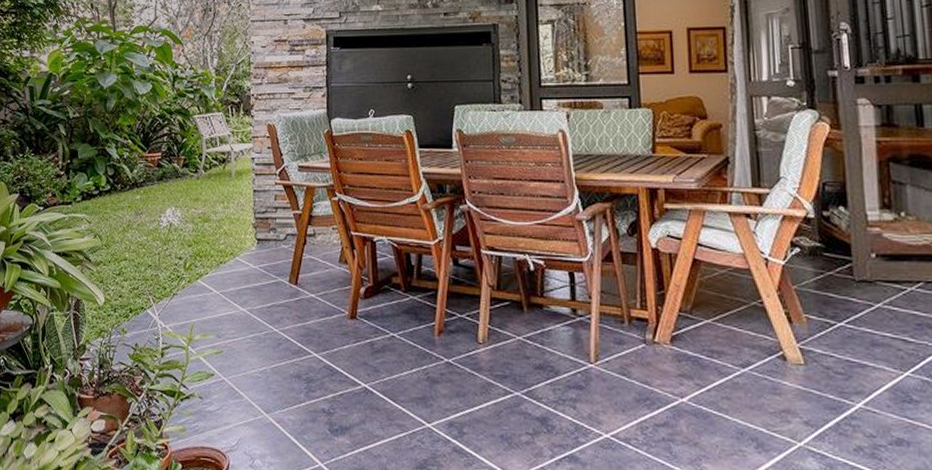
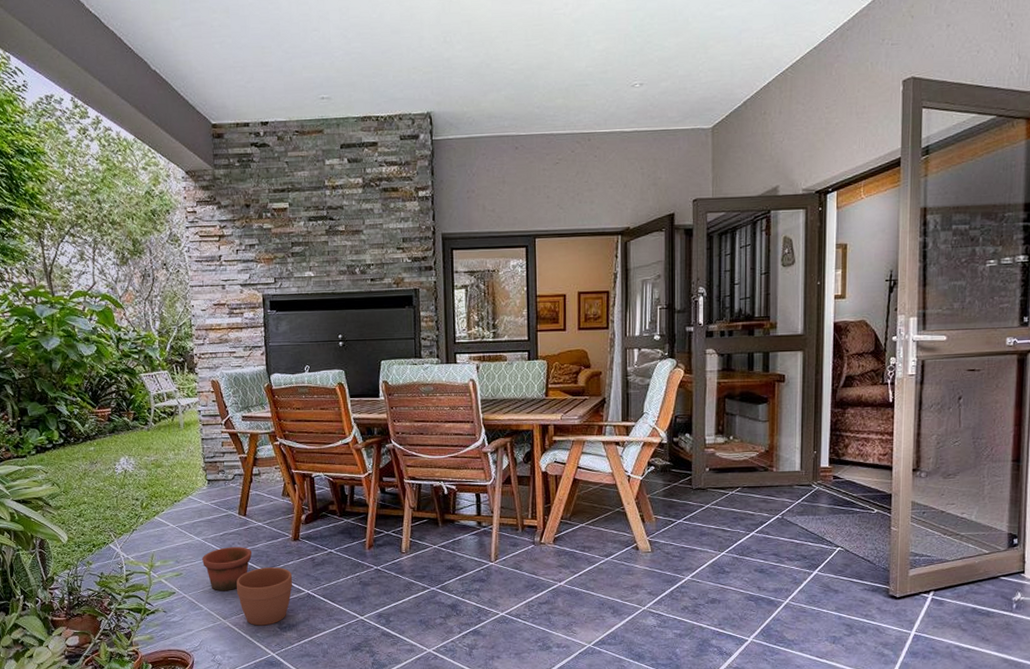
pot: none [246,322,303,378] -> present [202,547,252,592]
flowerpot: none [282,350,348,426] -> present [236,567,293,626]

